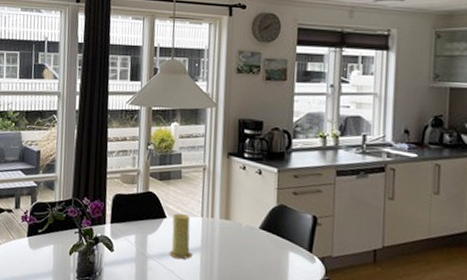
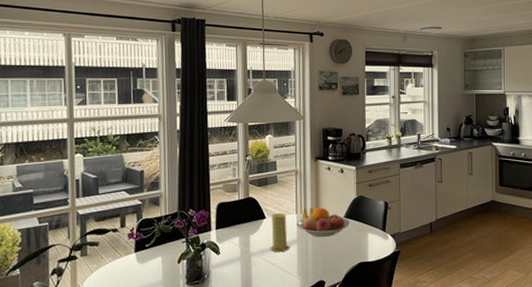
fruit bowl: none [201,211,268,249] -> present [296,207,351,237]

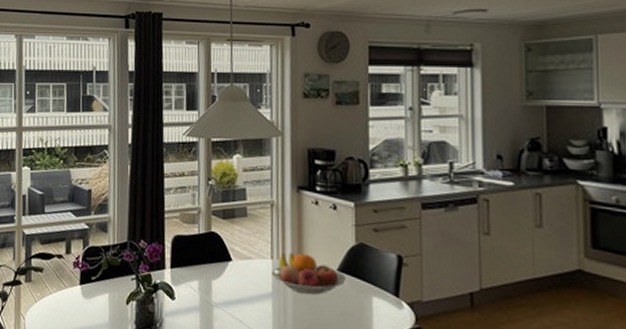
candle: present [270,213,290,253] -> none [237,255,263,307]

